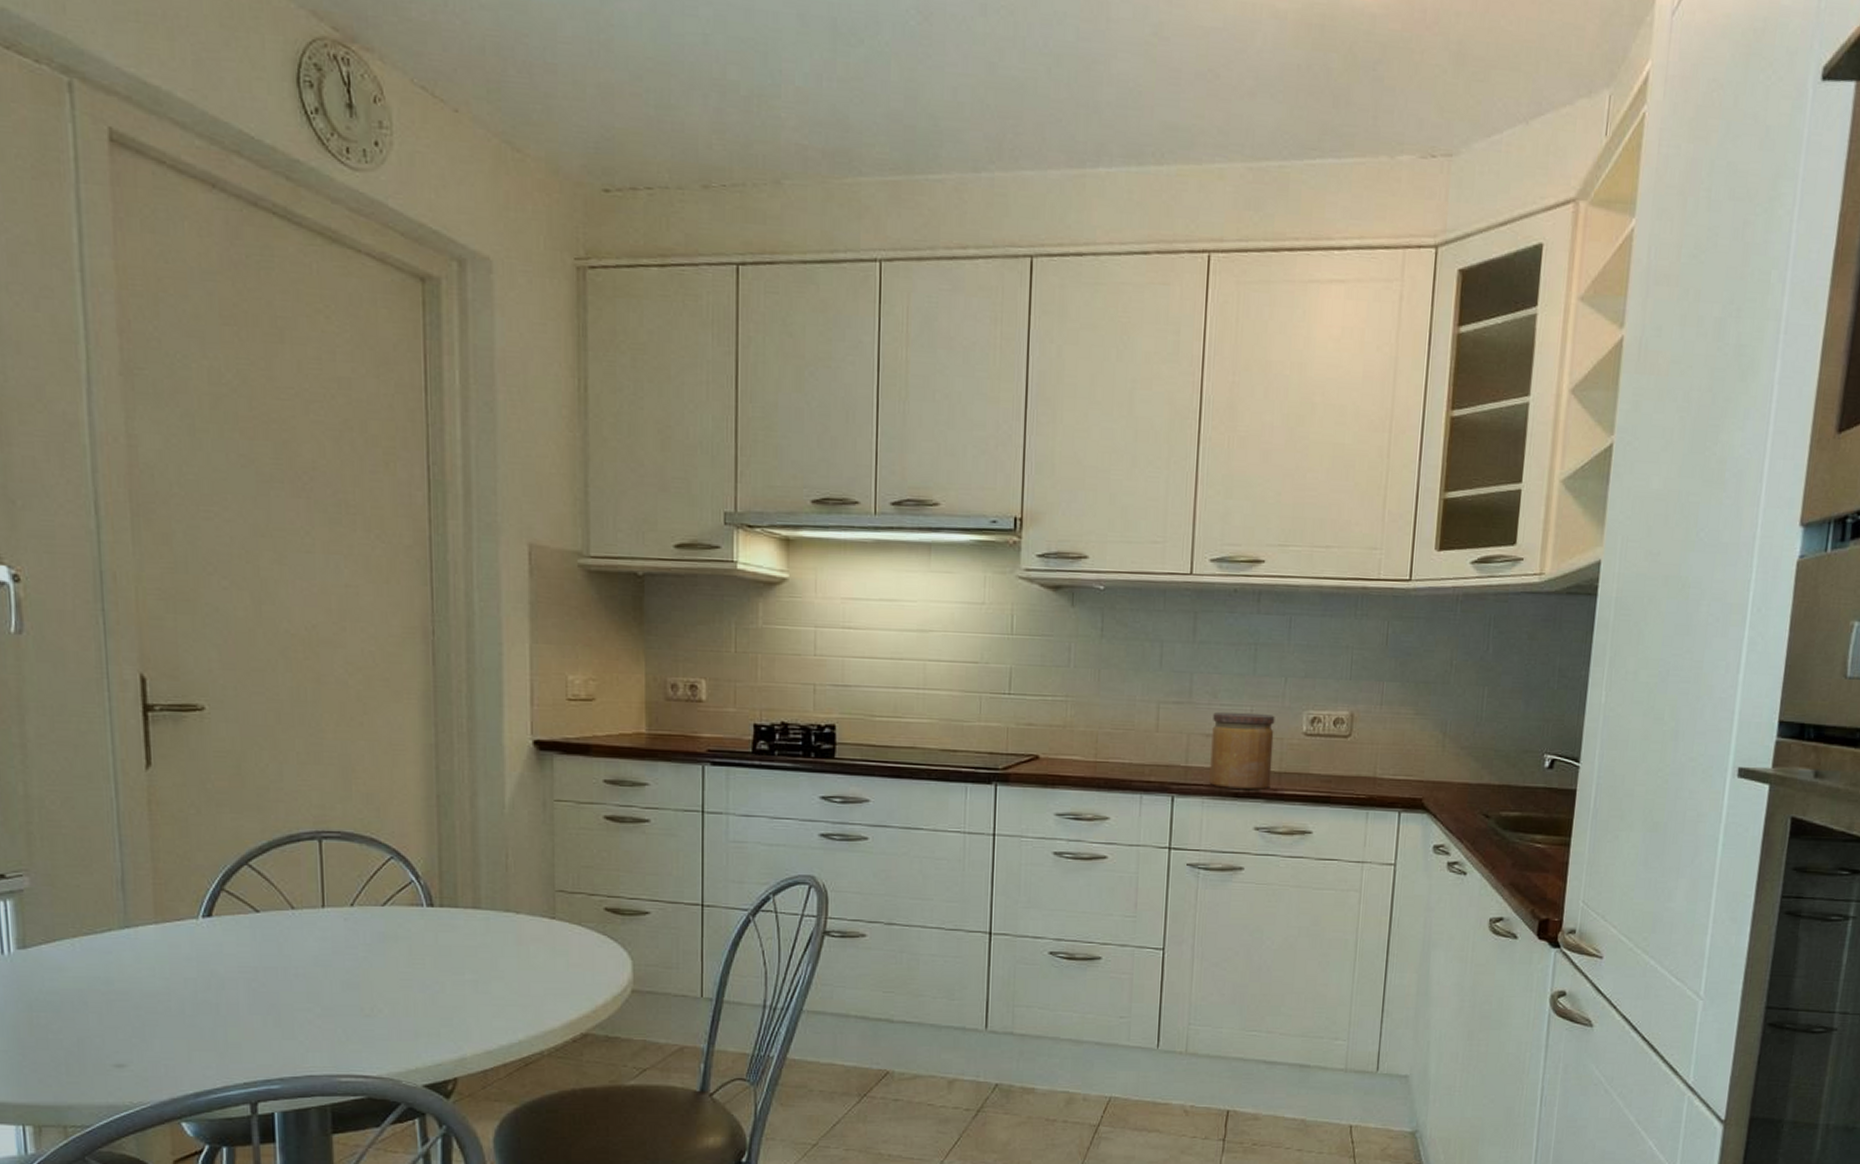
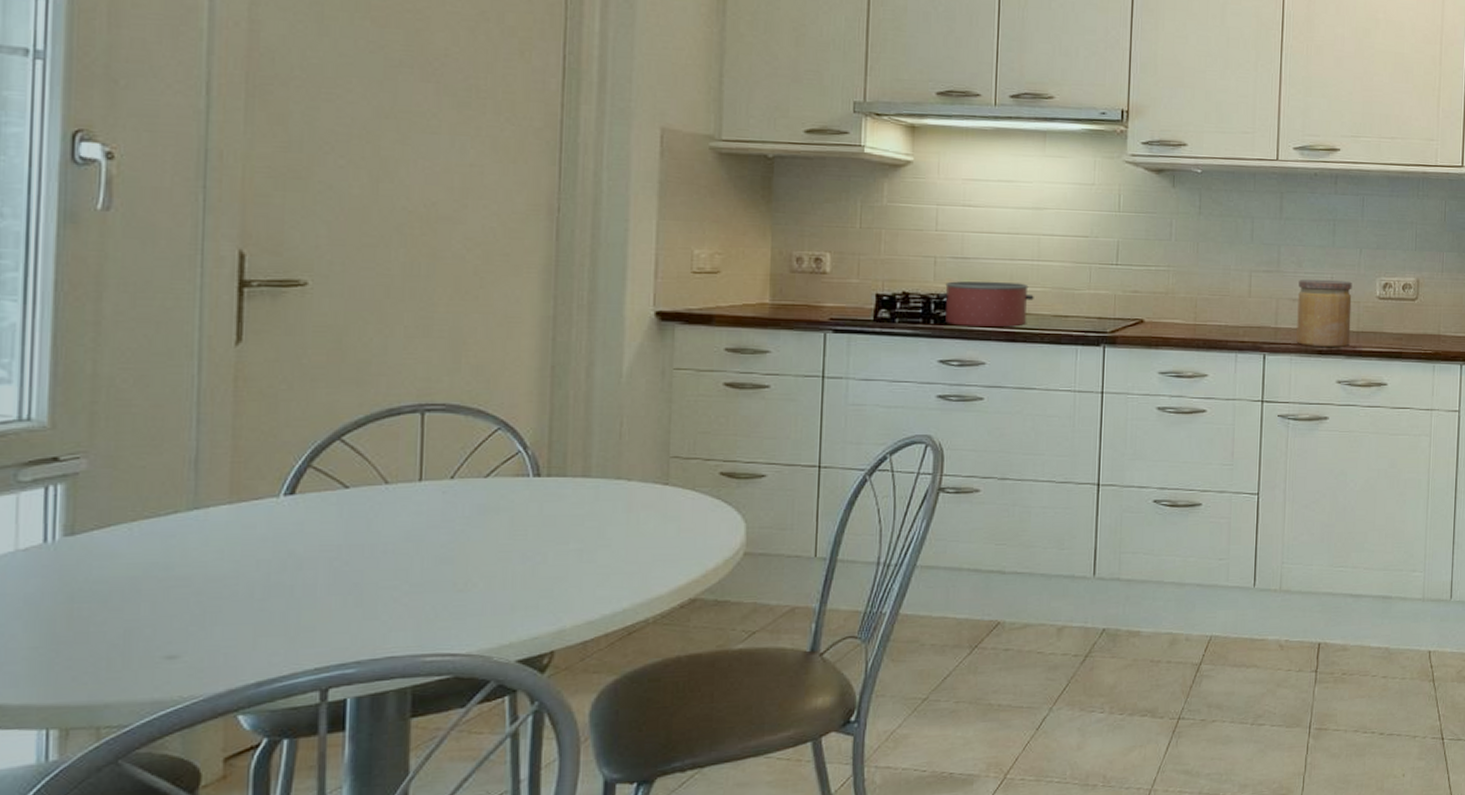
cooking pot: none [818,711,920,763] -> present [937,281,1034,328]

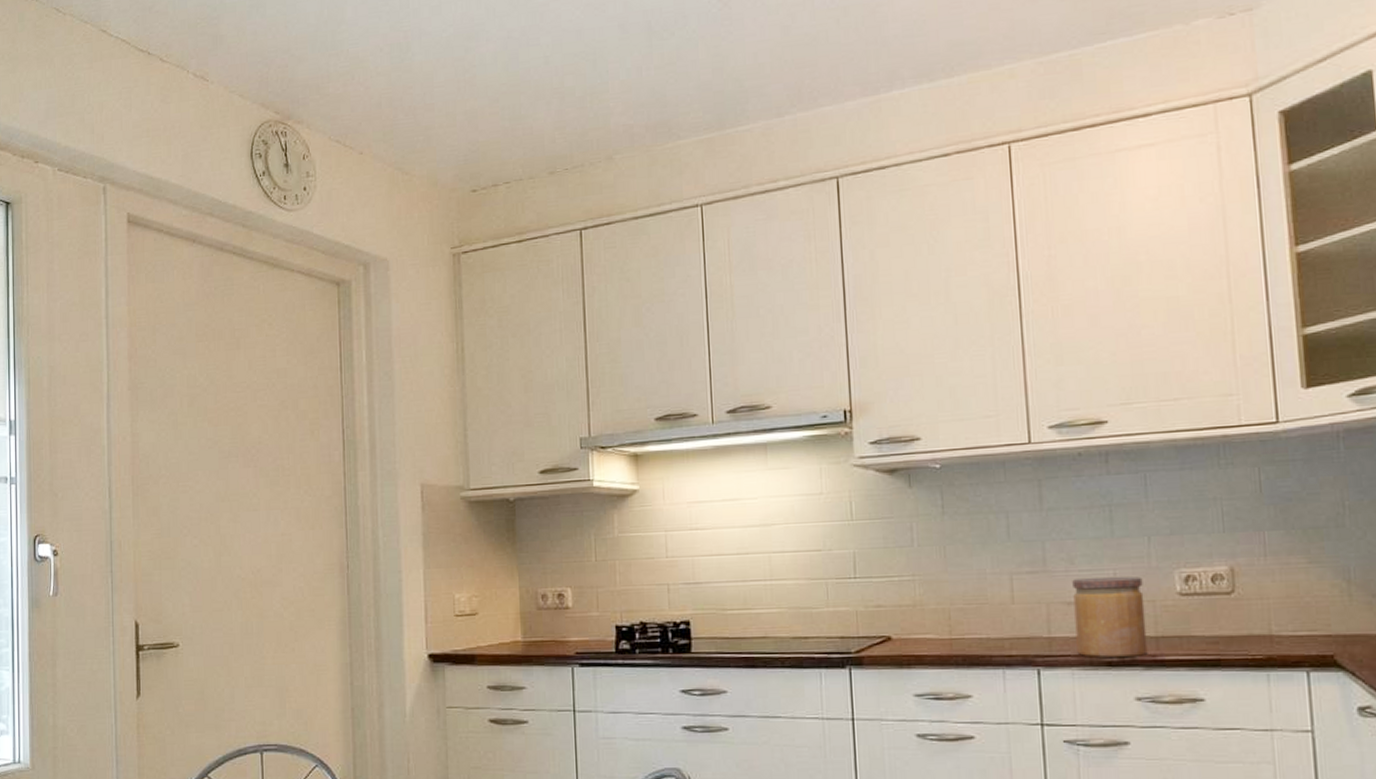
cooking pot: present [937,281,1034,328] -> none [673,605,770,655]

